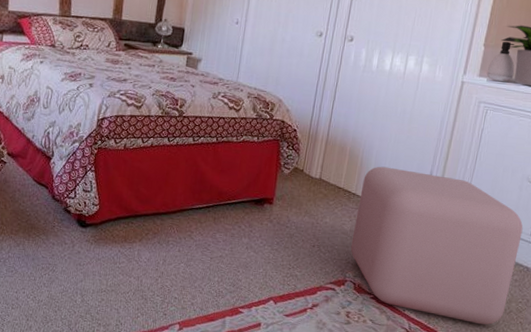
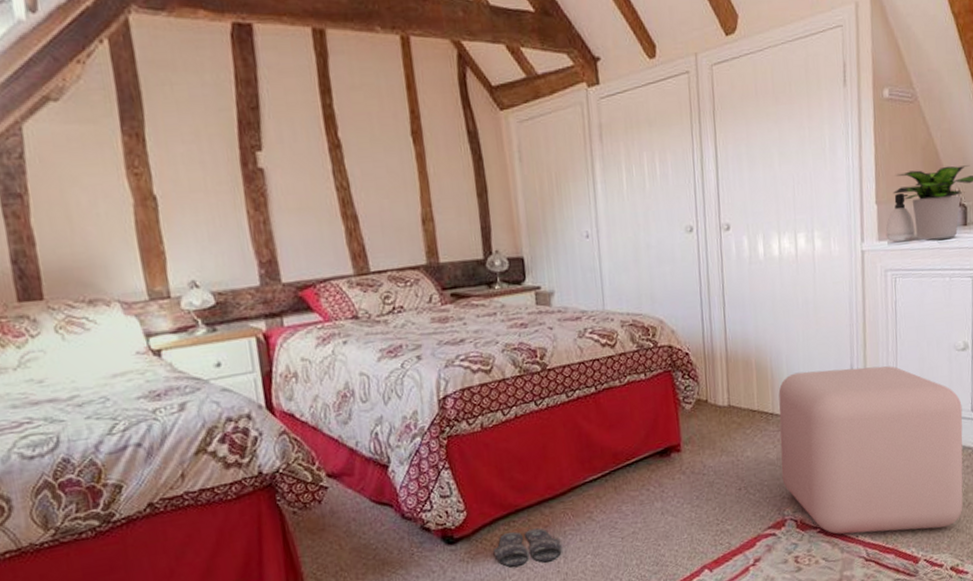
slippers: none [112,230,164,261] -> present [493,528,562,568]

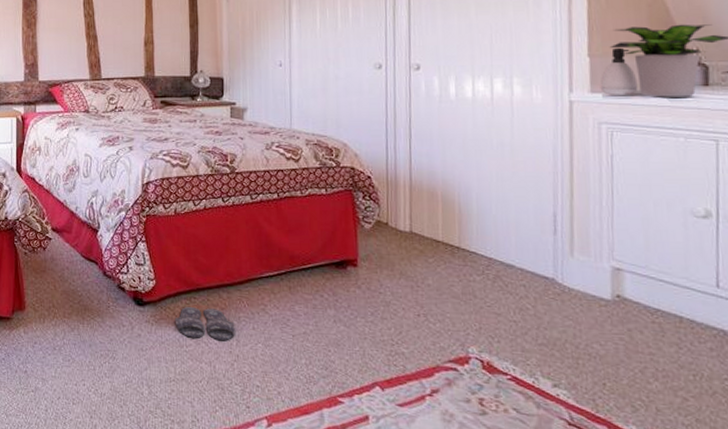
cube: present [778,365,963,535] -> none [466,211,706,413]

